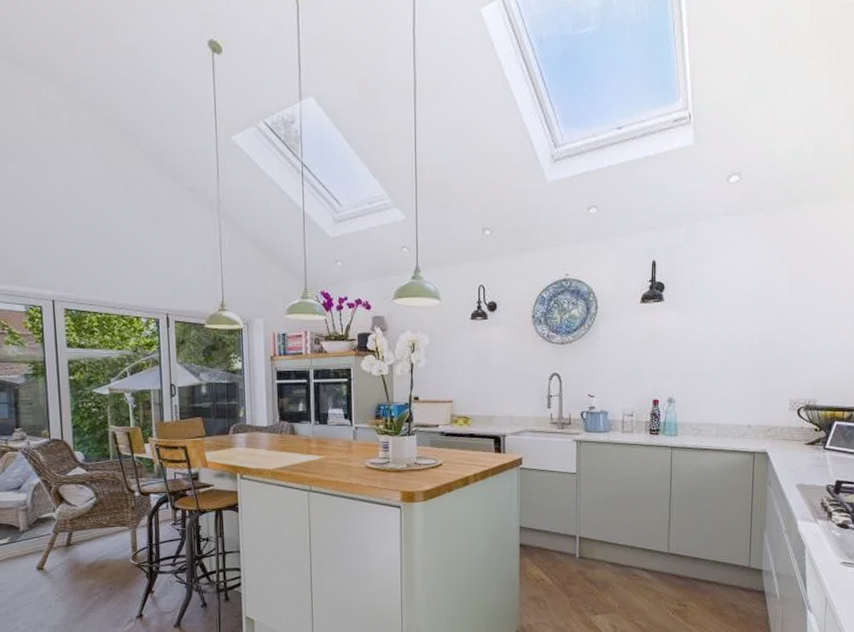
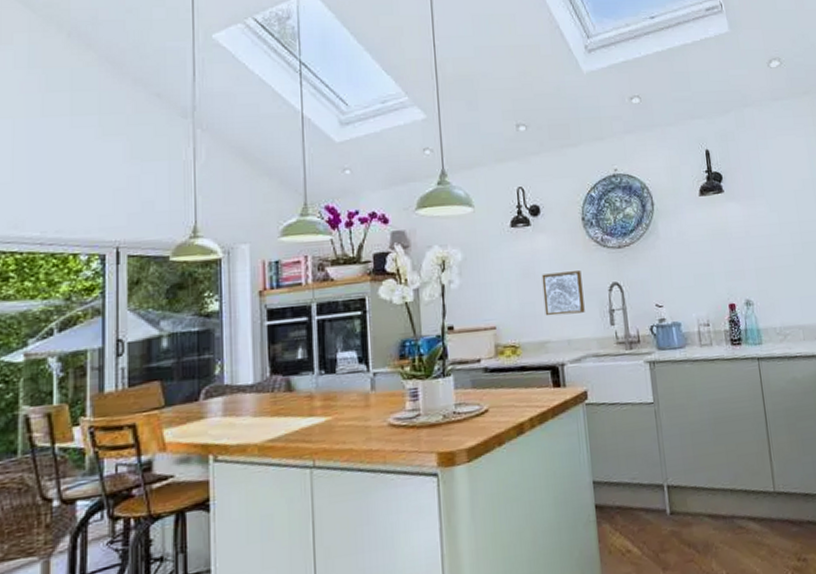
wall art: none [493,361,527,396] -> present [541,271,585,316]

